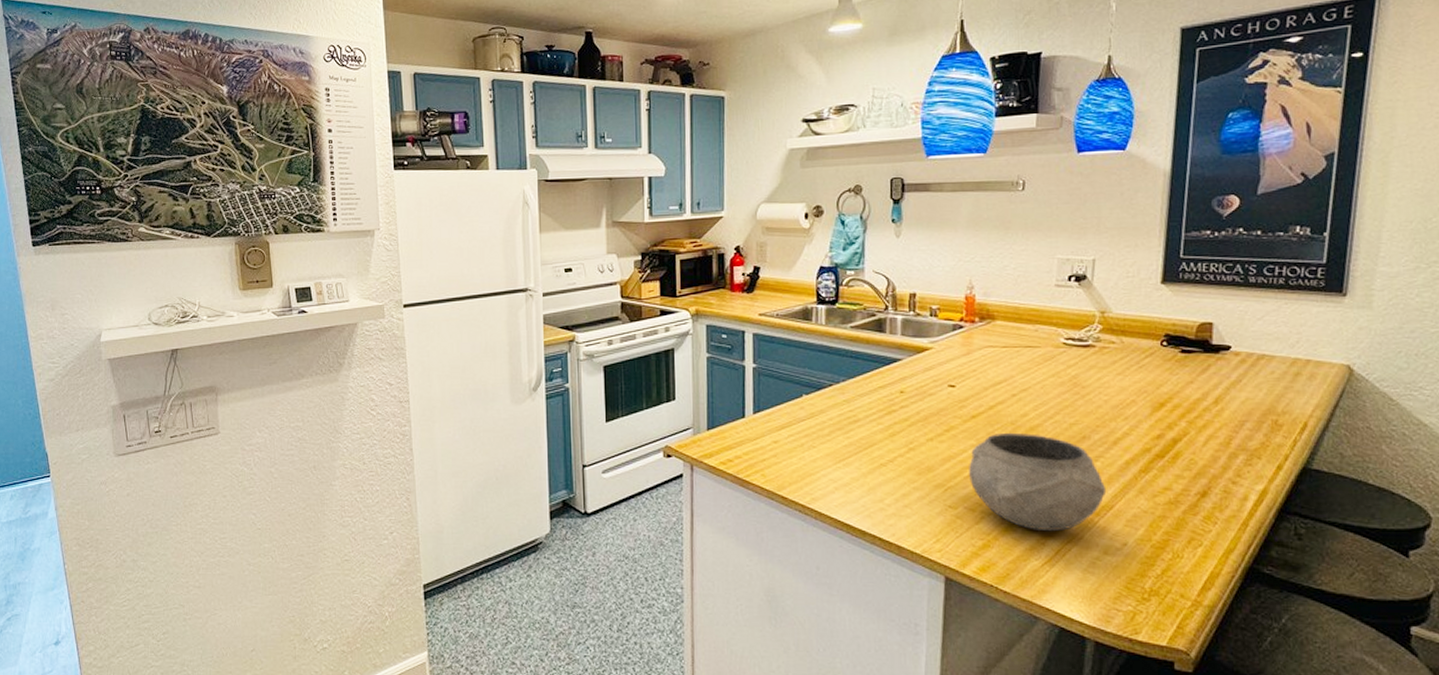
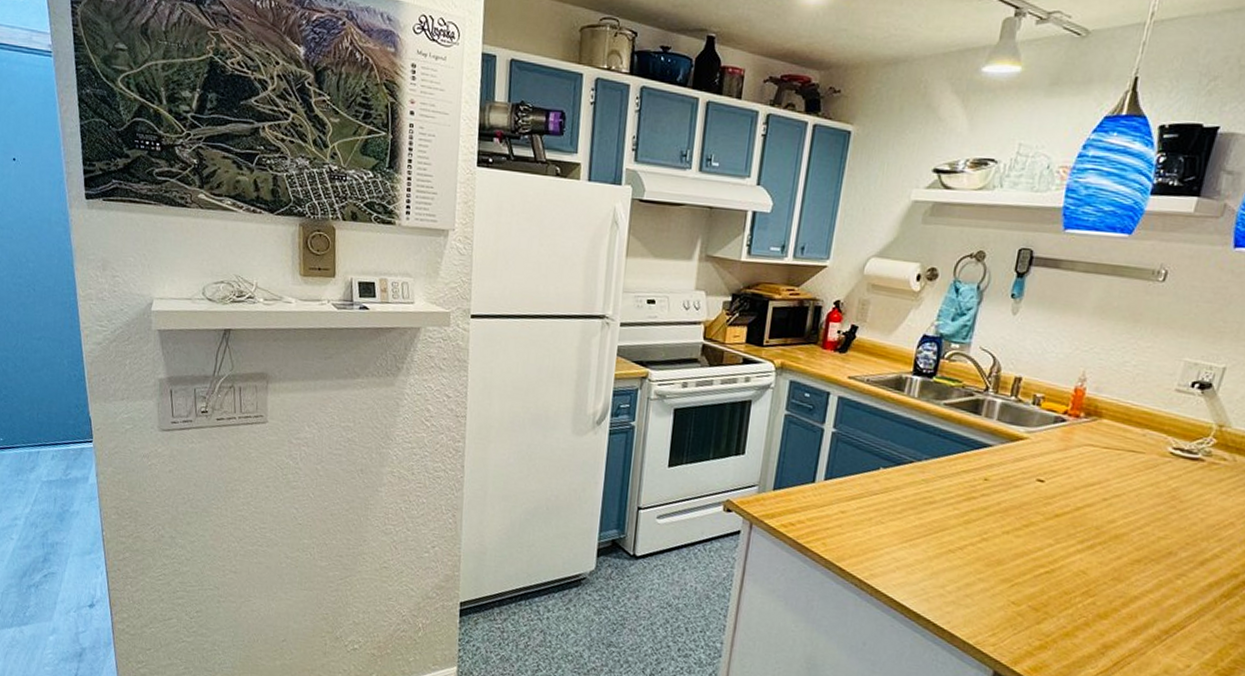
bowl: present [969,432,1107,532] -> none [1039,536,1182,644]

